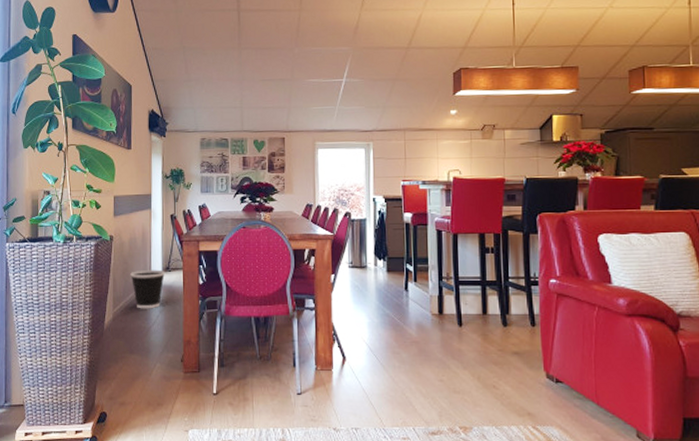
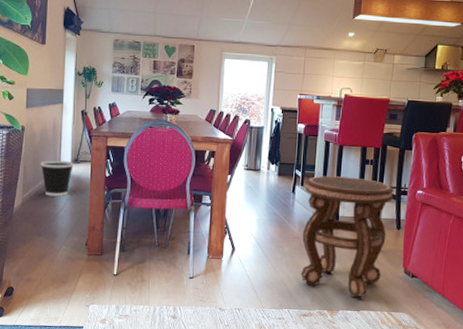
side table: none [419,268,522,410] -> present [301,175,394,298]

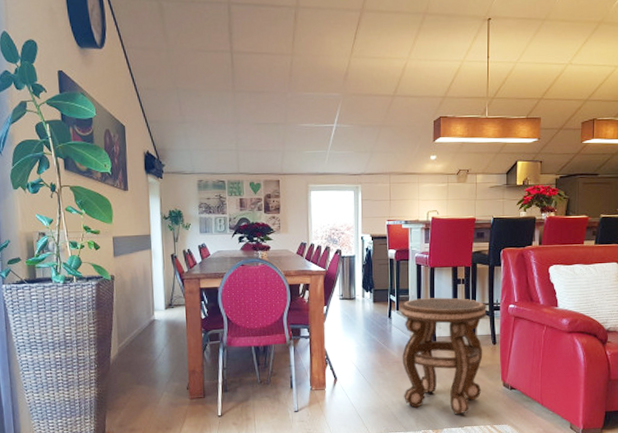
wastebasket: present [40,160,75,197] -> none [134,306,169,344]

